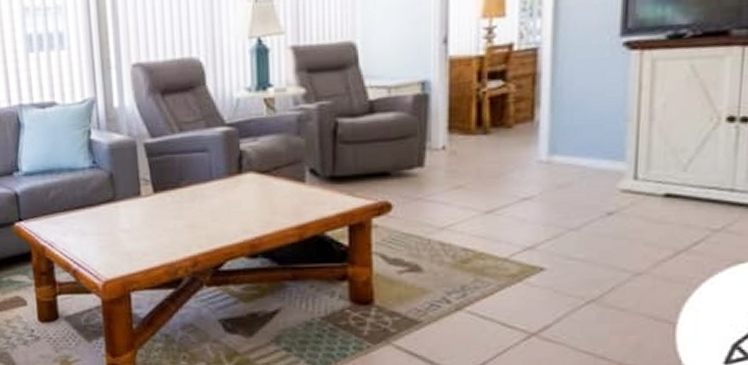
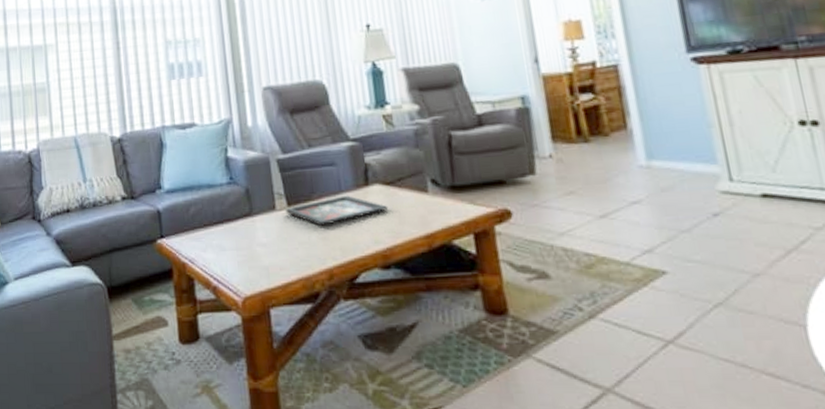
decorative tray: none [151,183,261,213] -> present [285,195,388,226]

